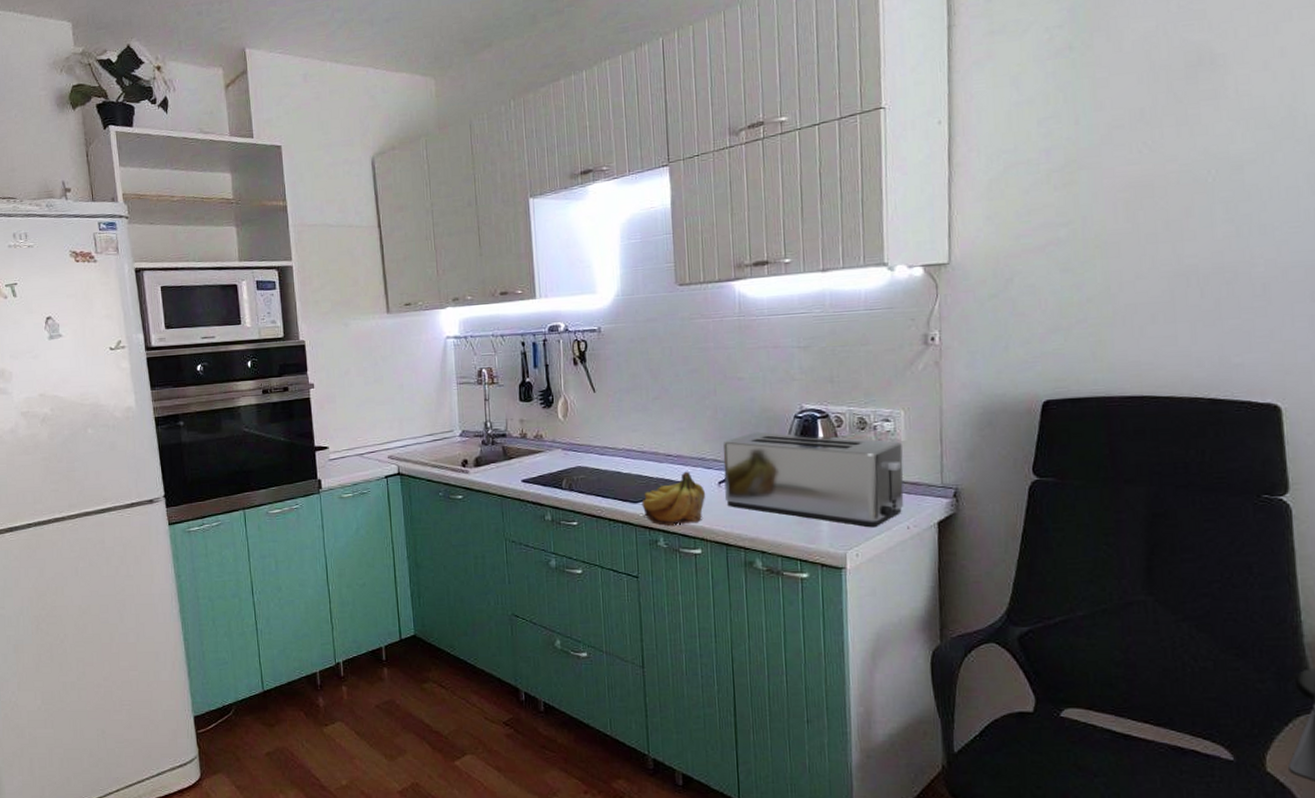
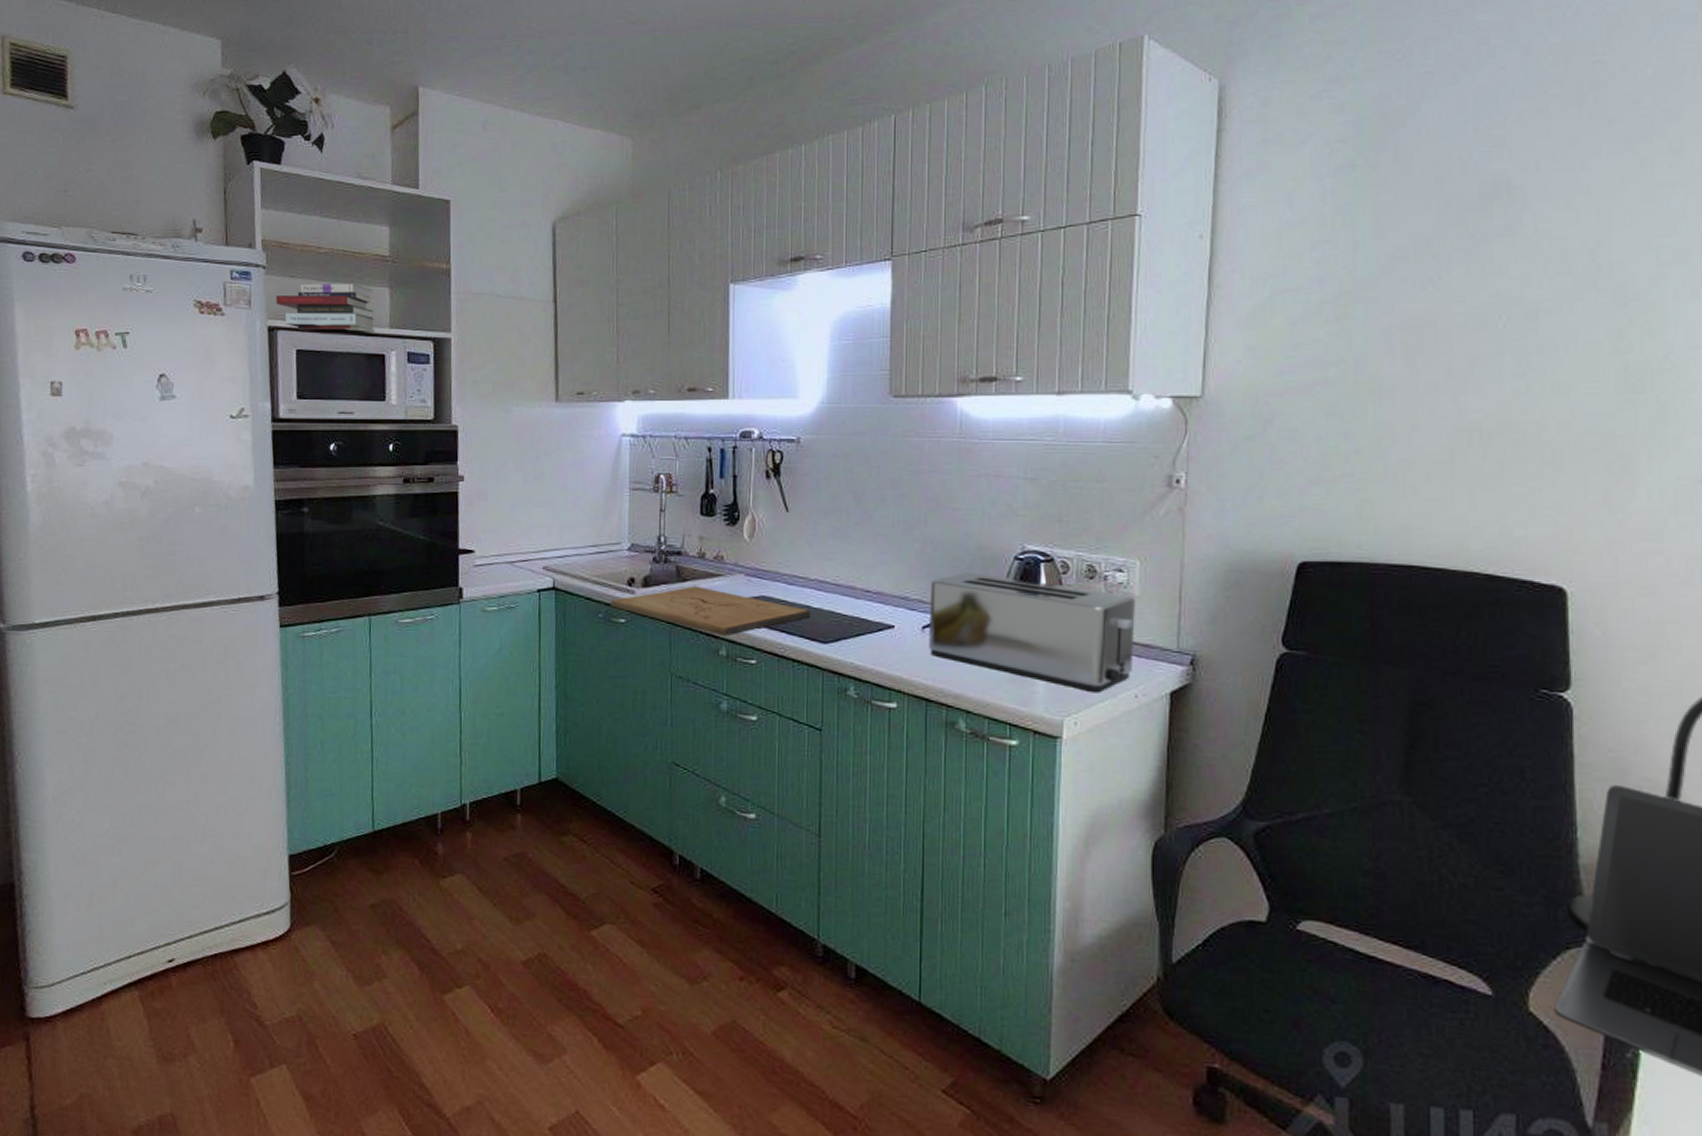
books: none [139,225,227,272] -> present [276,284,375,334]
cutting board: none [448,462,622,504] -> present [611,585,811,637]
fruit: present [639,471,705,527] -> none [829,611,906,674]

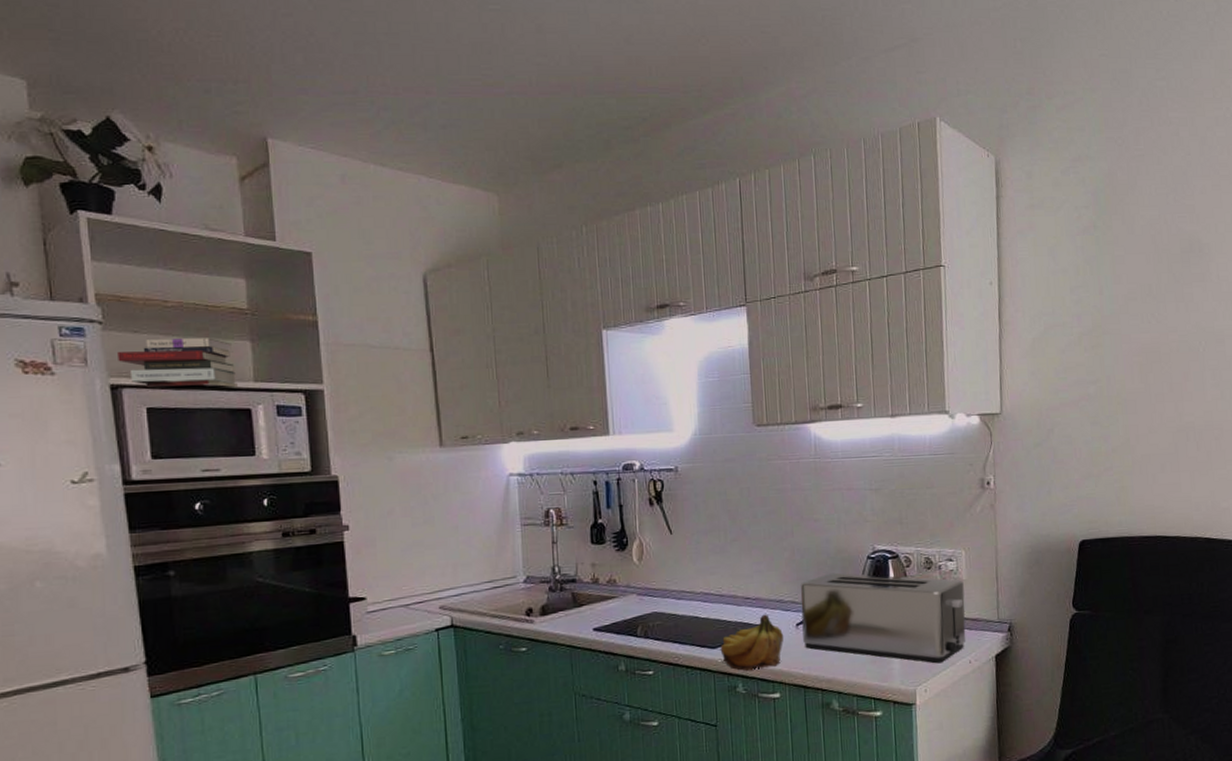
cutting board: present [611,585,811,637] -> none [510,609,699,653]
fruit: none [829,611,906,674] -> present [718,614,783,672]

